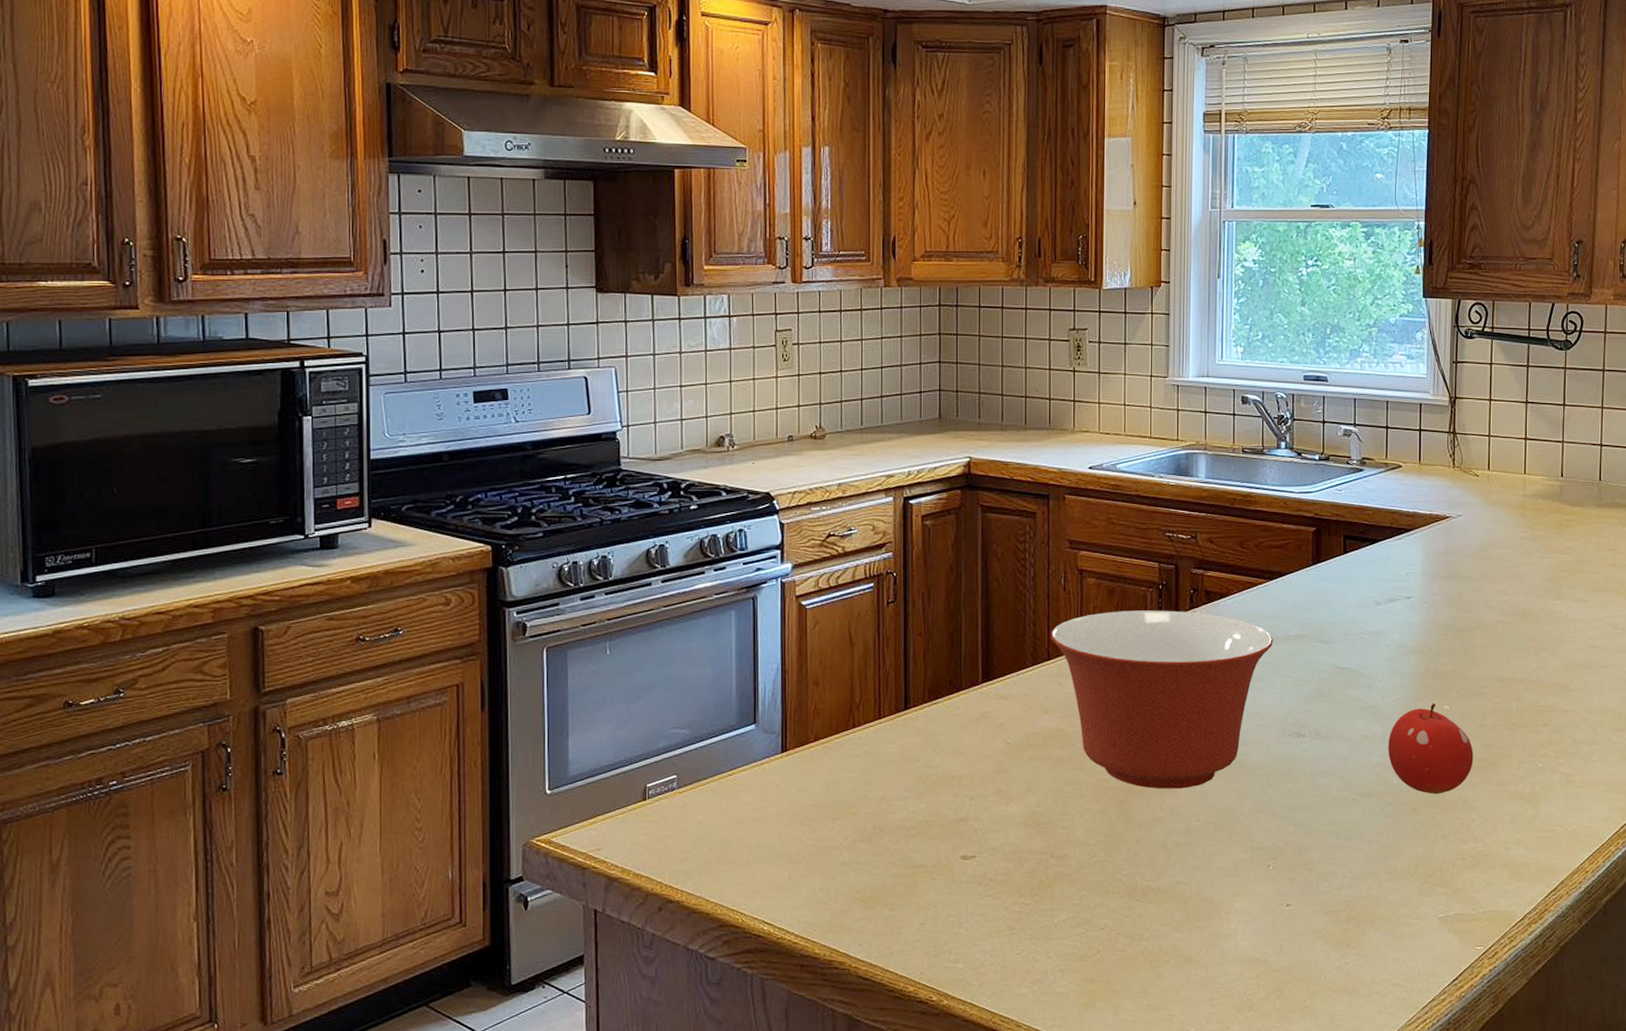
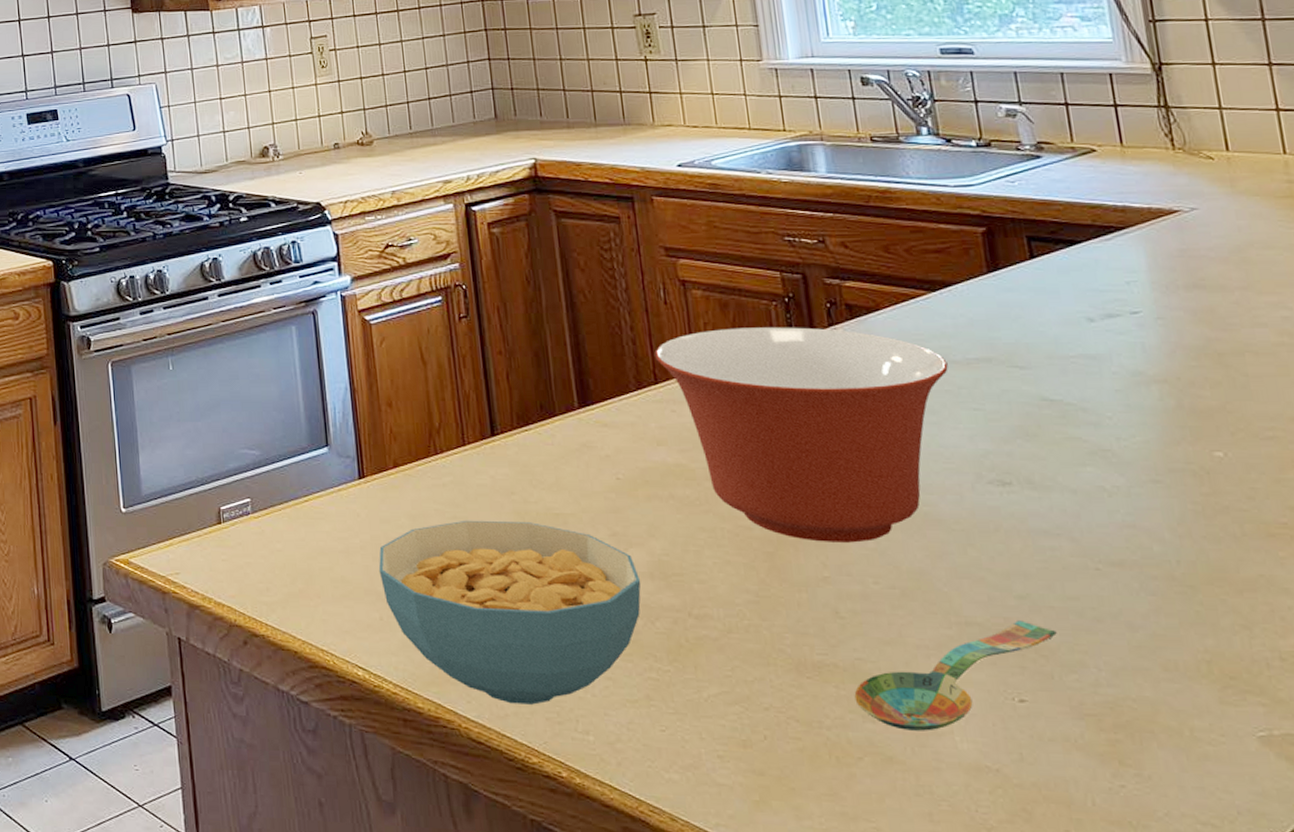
cereal bowl: none [791,784,1016,943] -> present [378,520,641,705]
spoon: none [1169,843,1319,936] -> present [854,620,1057,731]
fruit: present [1388,703,1474,794] -> none [1136,448,1275,569]

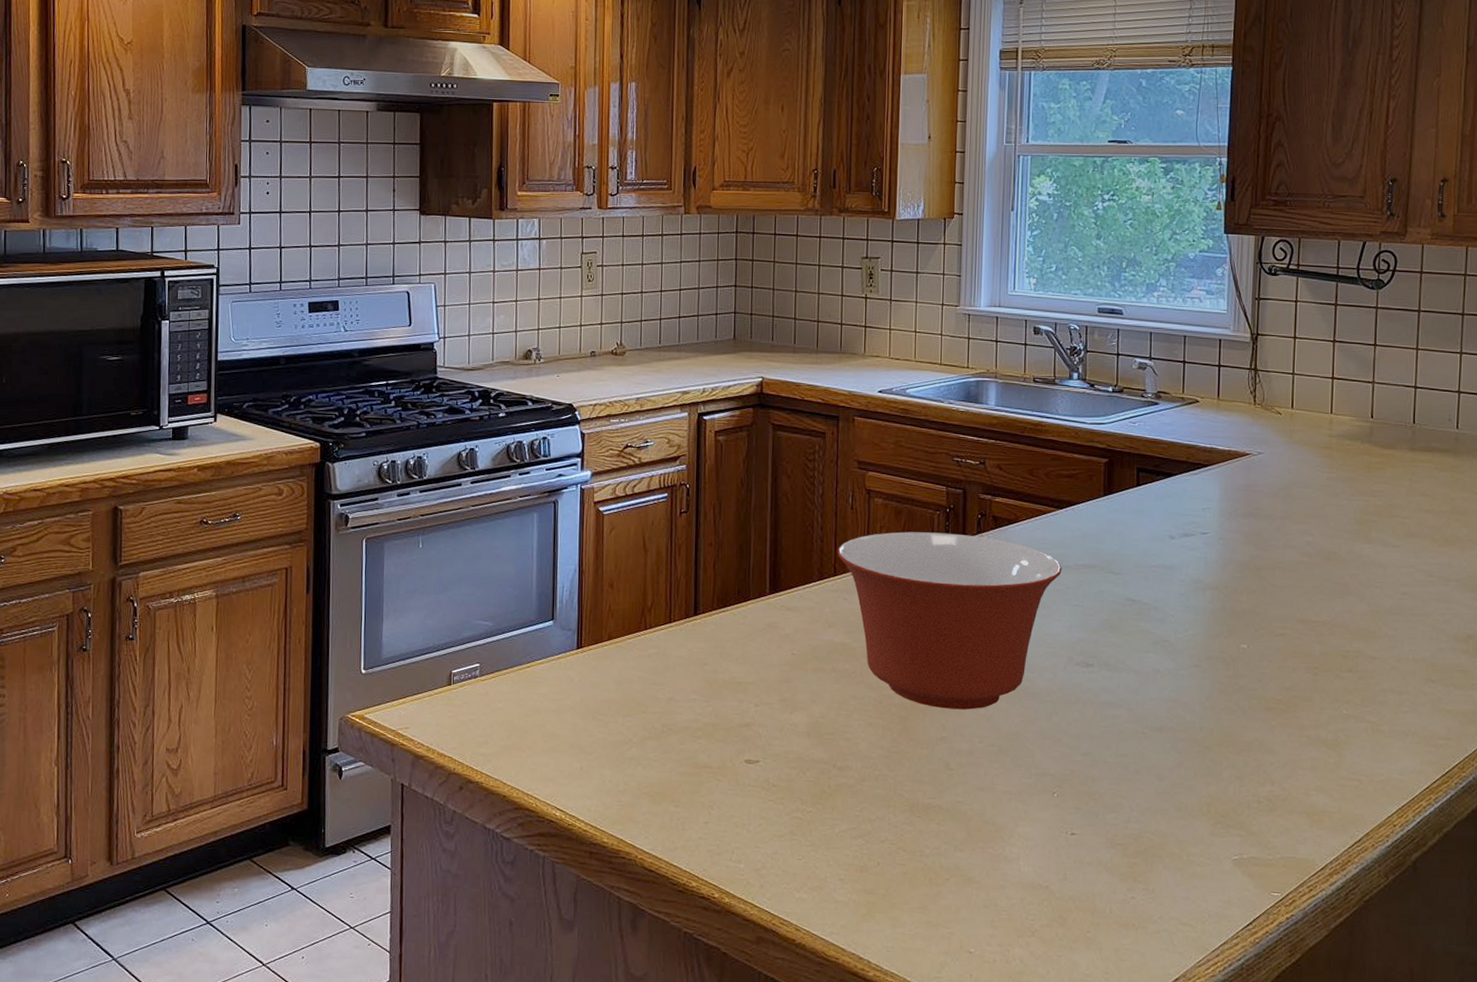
cereal bowl: present [378,520,641,705] -> none [584,686,800,839]
spoon: present [854,620,1057,731] -> none [950,772,1106,858]

